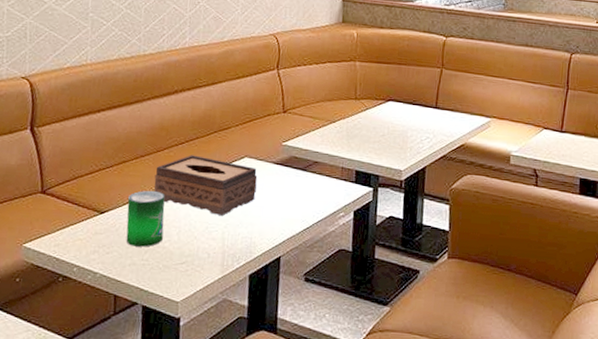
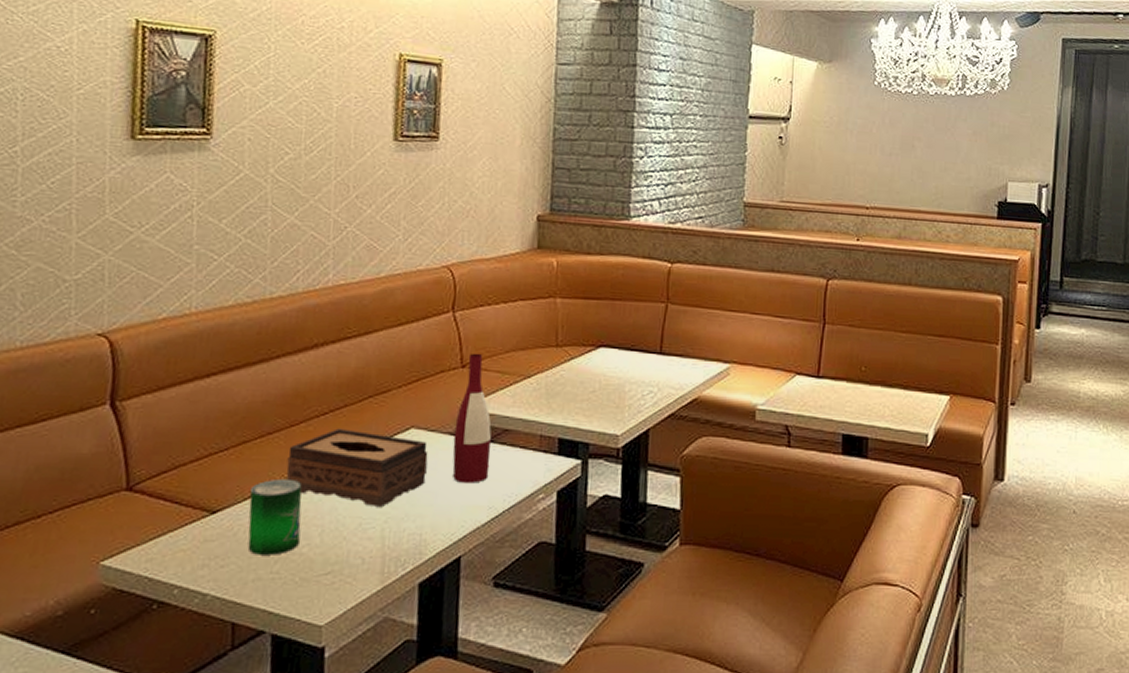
wine bottle: none [275,102,305,202] -> present [452,353,492,483]

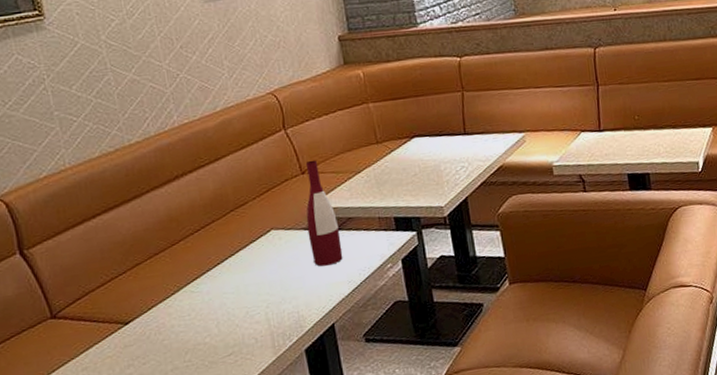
beverage can: present [248,478,302,555] -> none [151,287,202,351]
tissue box: present [286,428,428,507] -> none [175,238,293,297]

